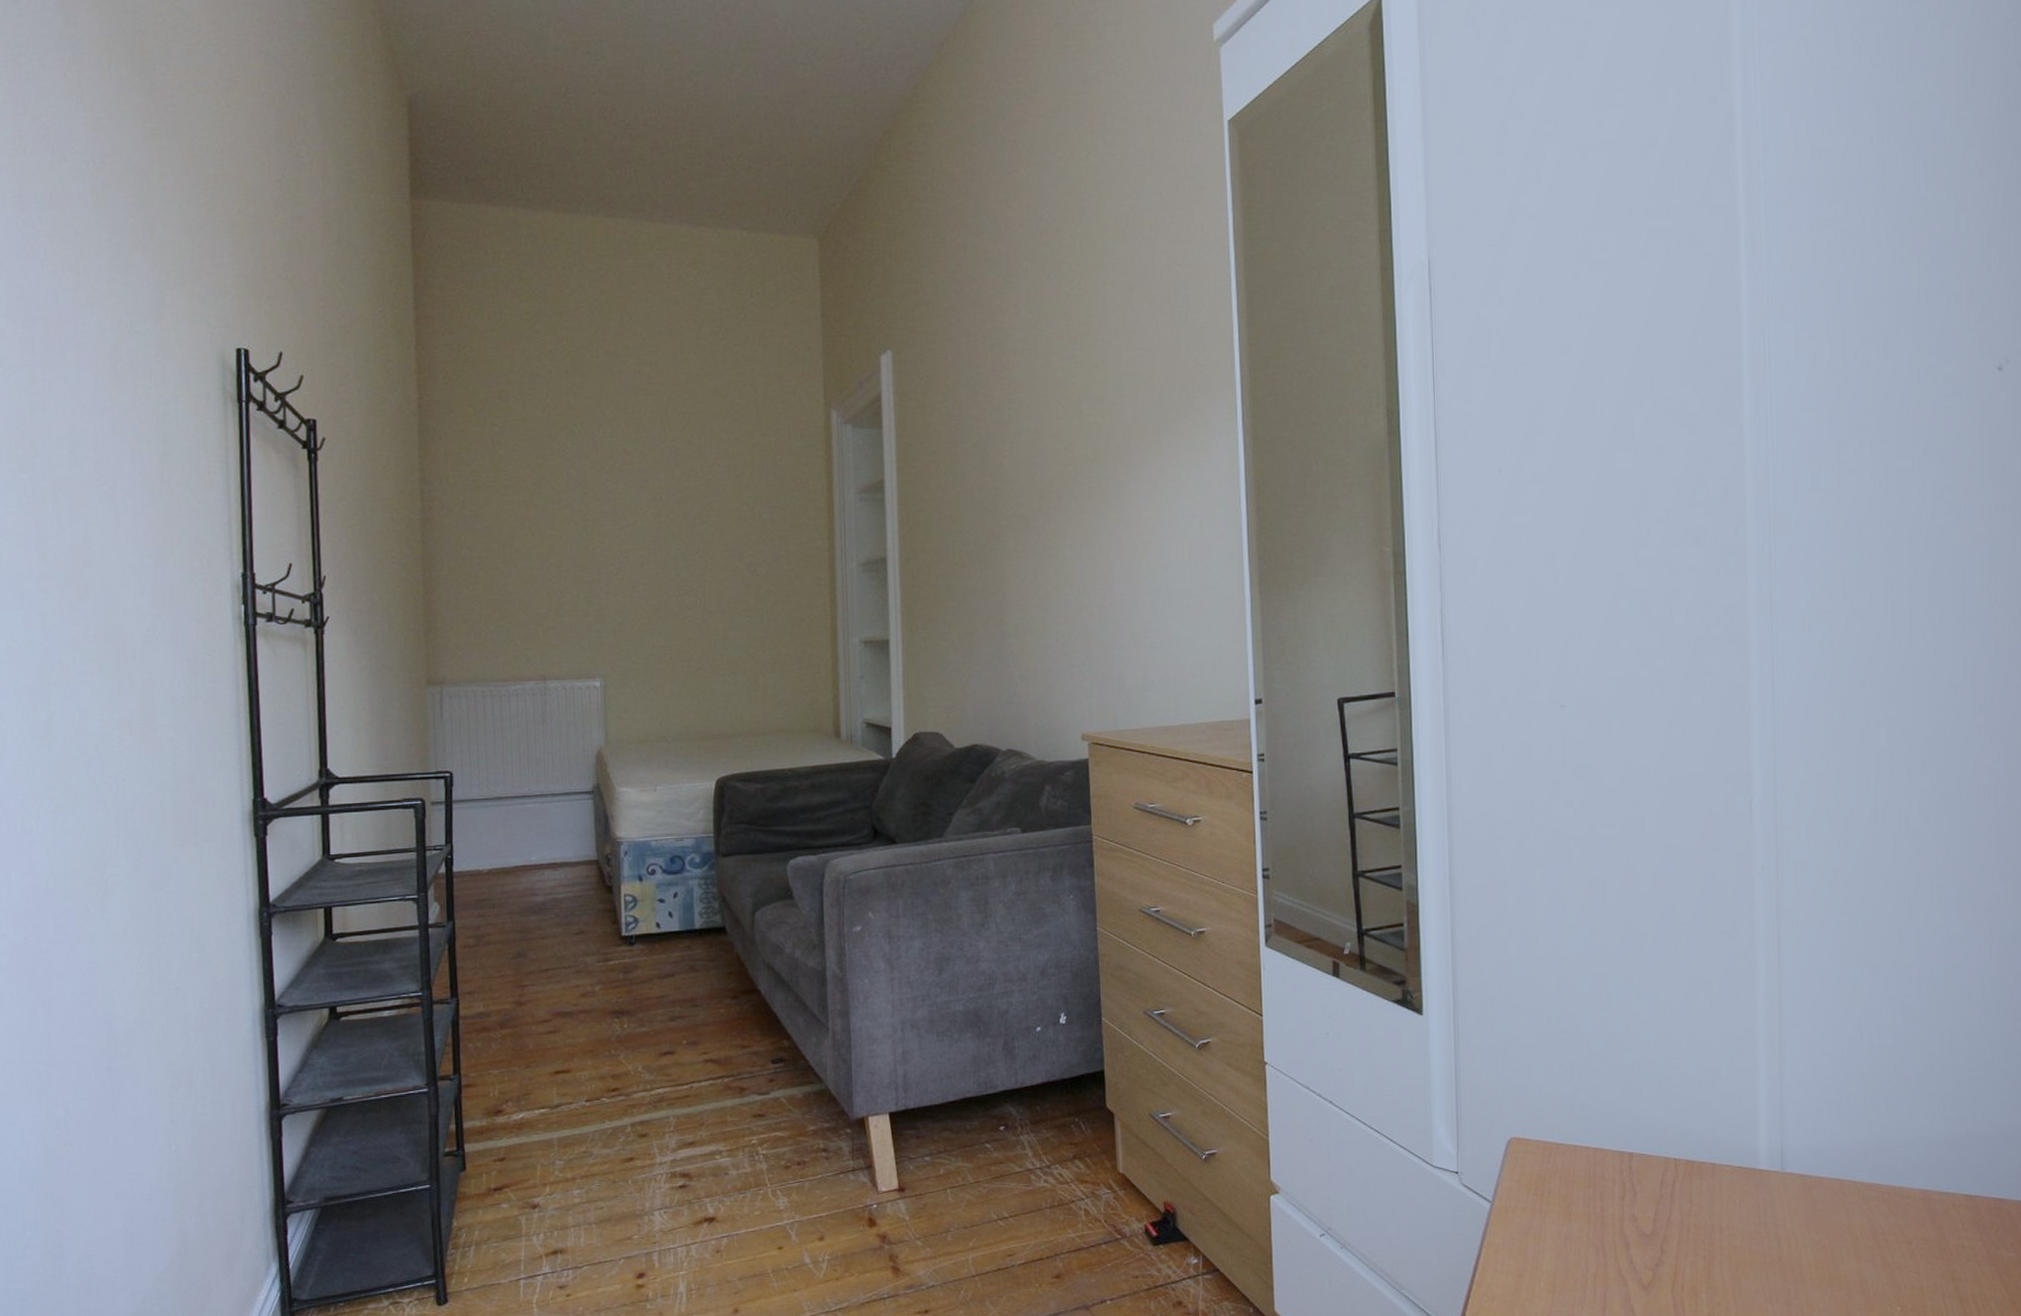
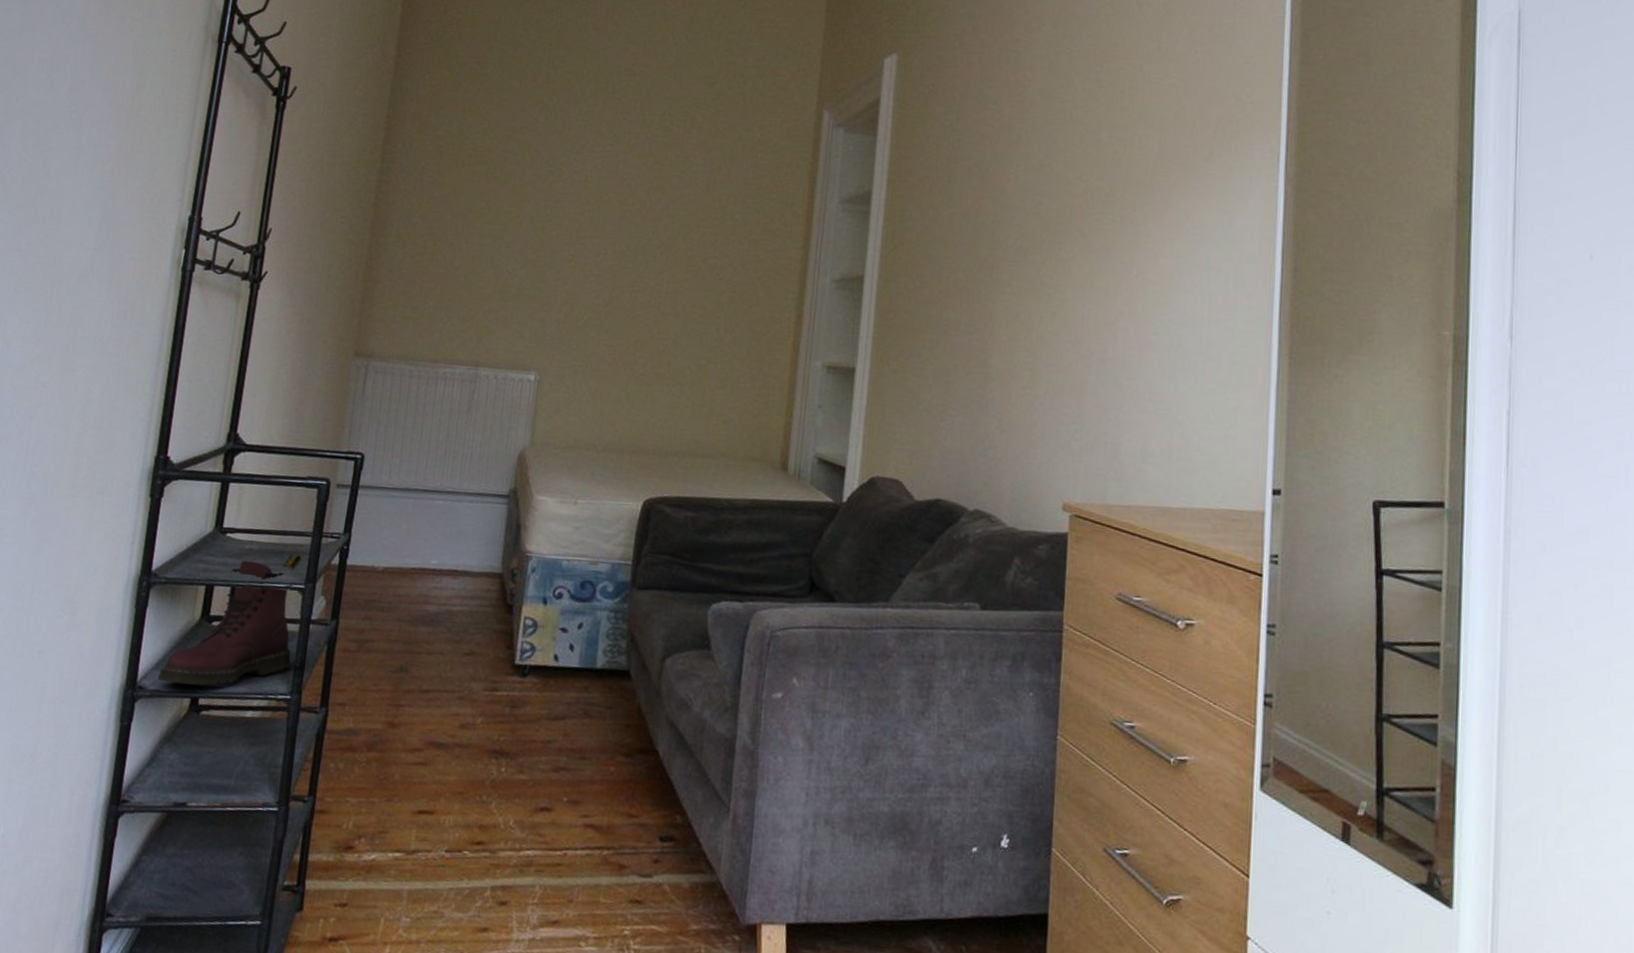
boot: none [294,869,417,998] -> present [157,554,302,686]

